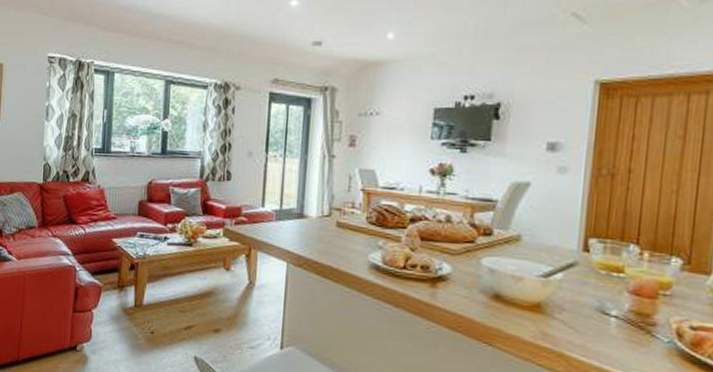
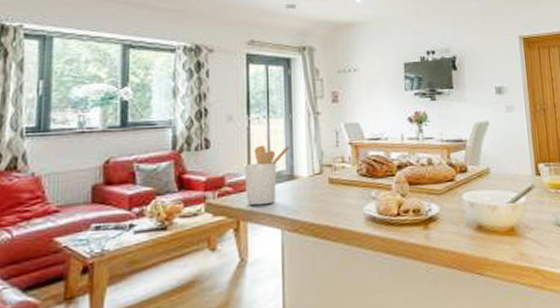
utensil holder: none [258,182,303,238] -> present [244,145,290,206]

